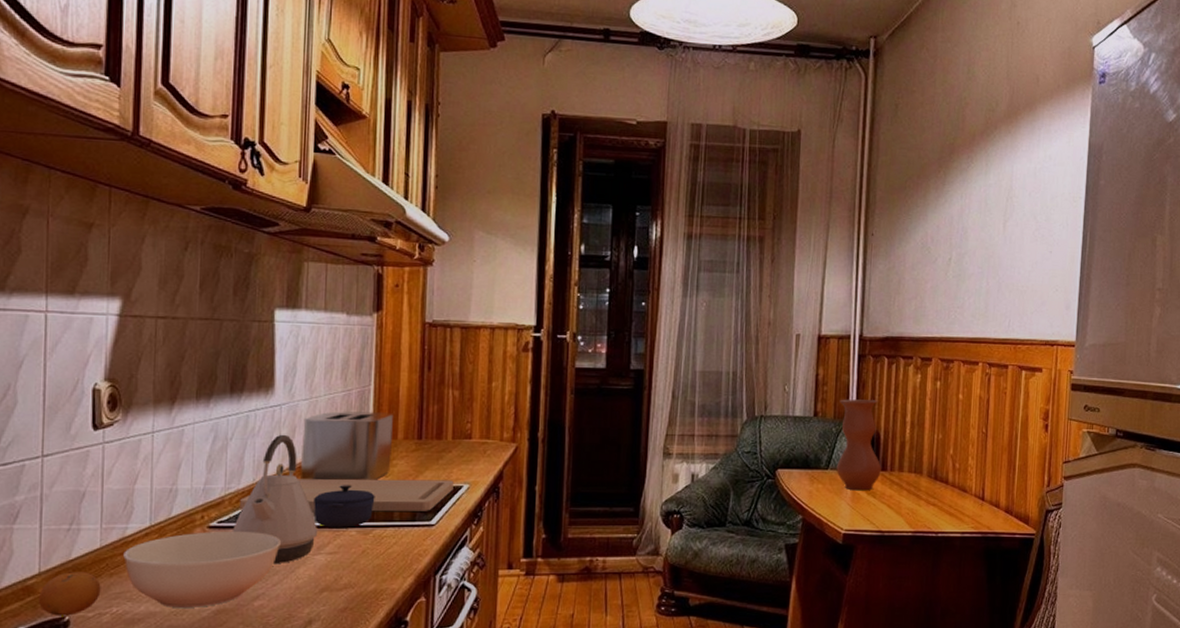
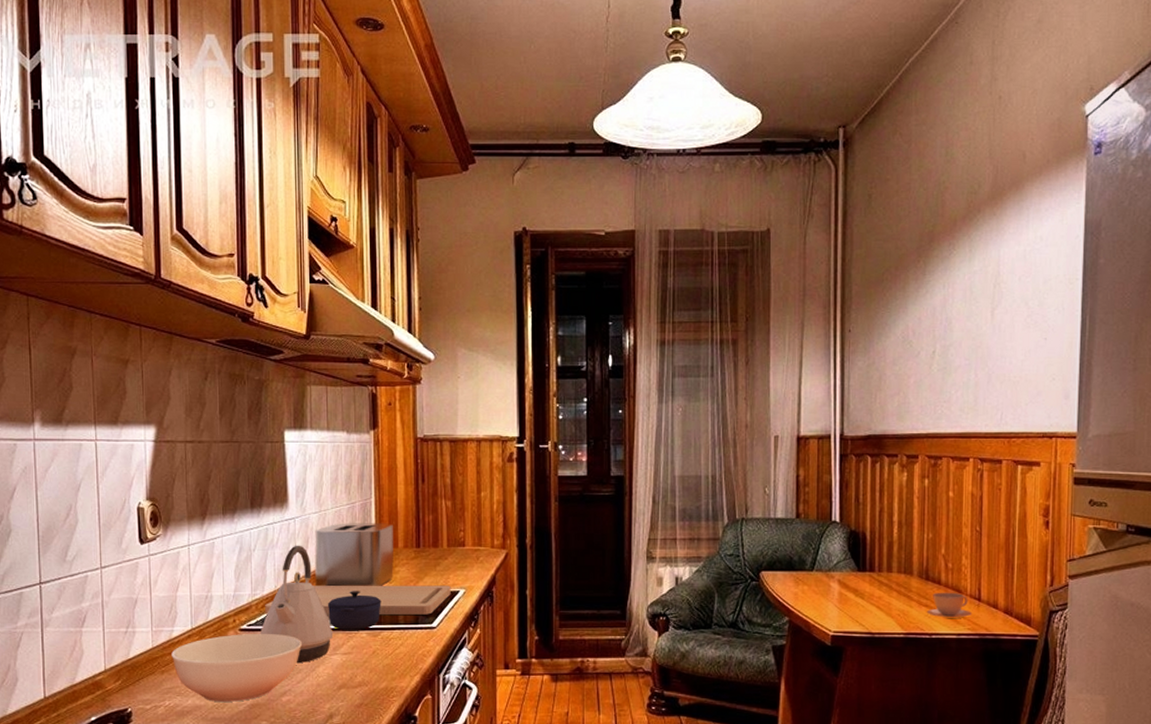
fruit: present [38,572,101,616] -> none [105,669,155,708]
vase: present [836,399,881,491] -> none [822,500,869,592]
teacup: none [933,491,976,517] -> present [926,592,972,618]

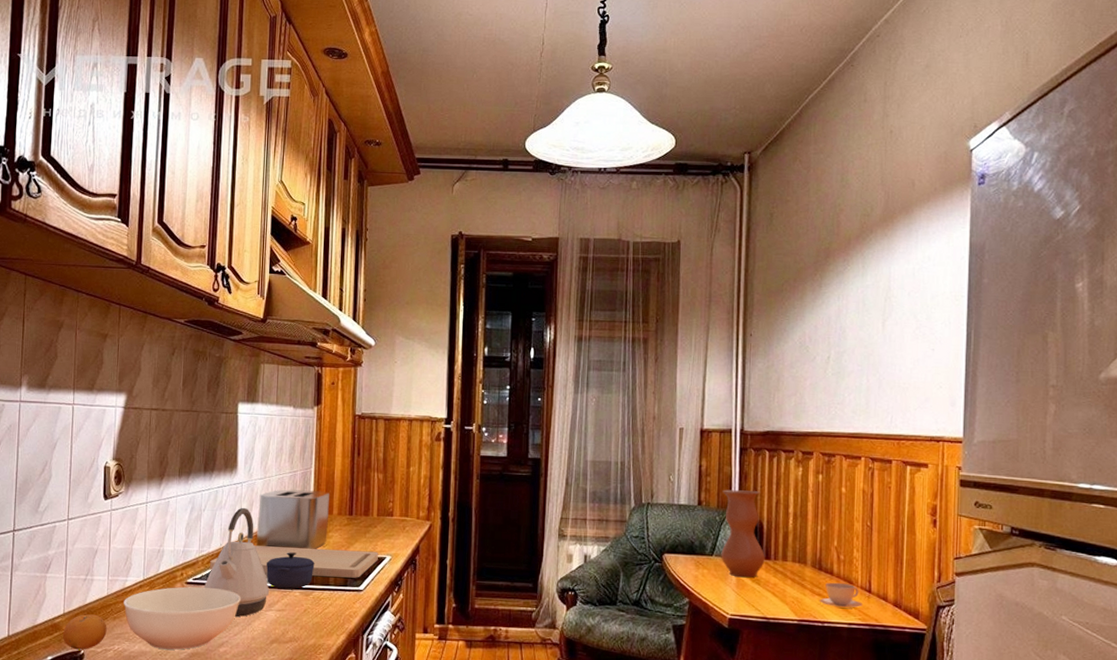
fruit: none [105,669,155,708] -> present [62,614,107,650]
vase: none [822,500,869,592] -> present [721,489,765,578]

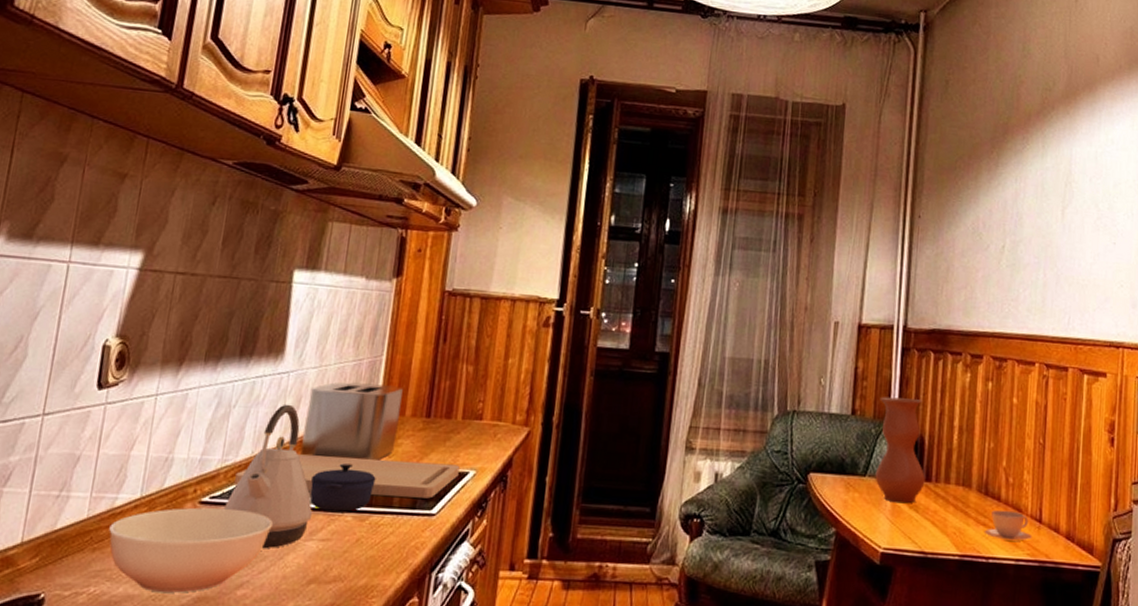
fruit: present [62,614,107,650] -> none [15,544,82,593]

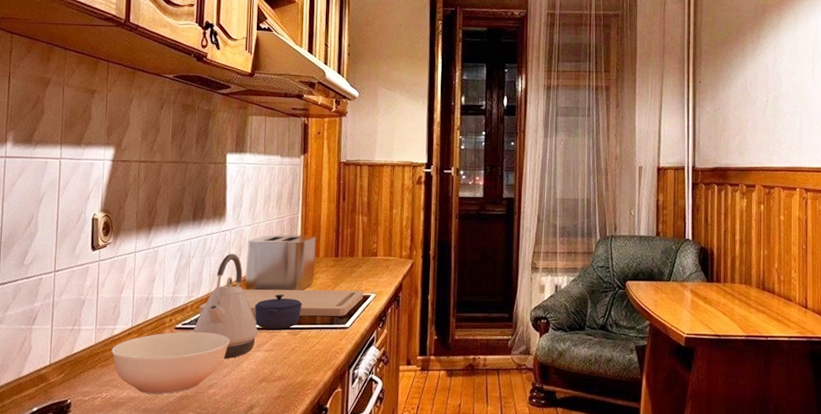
vase: present [875,397,925,504] -> none [677,221,716,300]
teacup: present [984,509,1032,541] -> none [763,300,800,323]

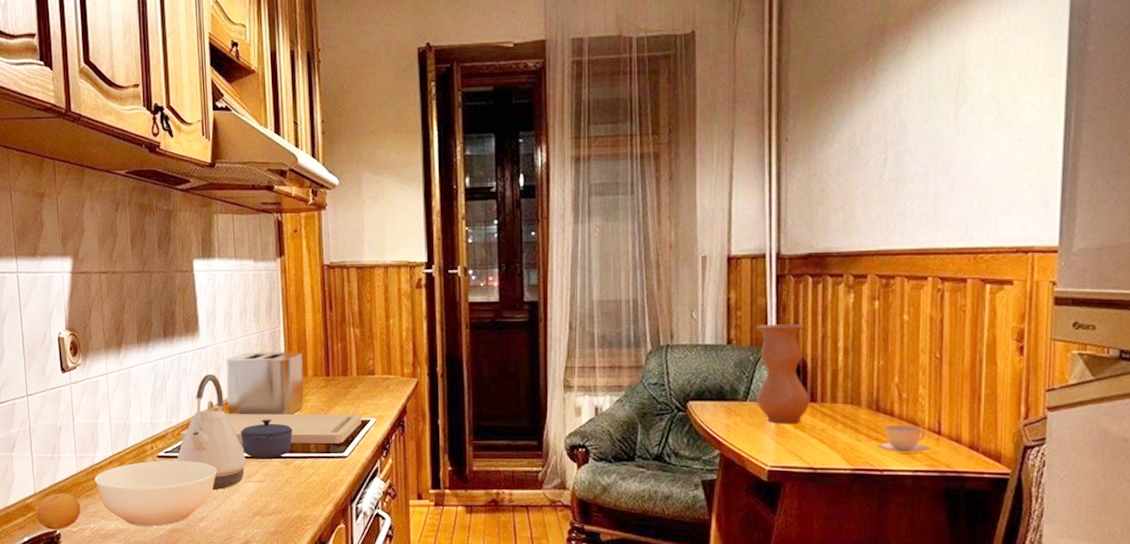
fruit: none [48,364,95,399] -> present [36,493,81,530]
vase: none [677,221,716,300] -> present [756,324,810,424]
teacup: none [763,300,800,323] -> present [877,424,930,453]

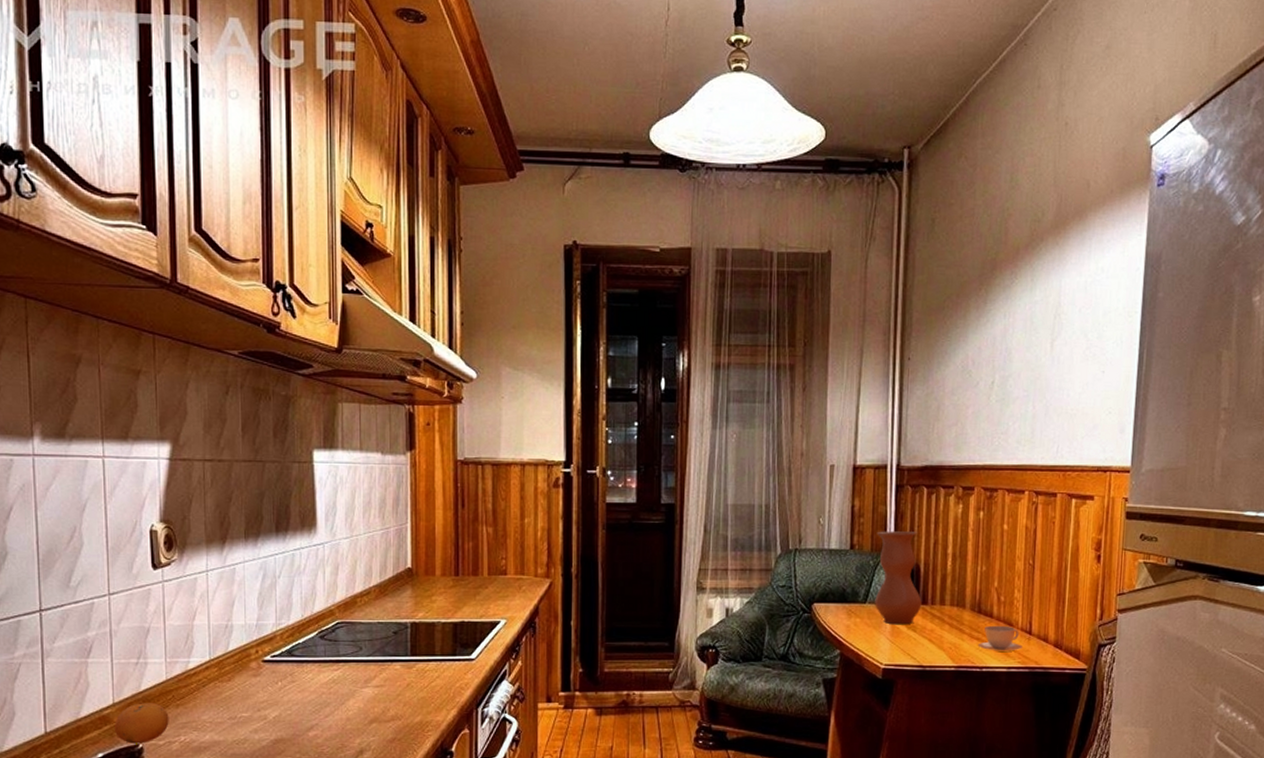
bowl: present [94,460,218,526] -> none [187,664,332,737]
kettle: present [176,373,247,490] -> none [284,572,365,697]
cutting board: present [180,413,362,444] -> none [289,614,491,647]
toaster: present [226,351,304,416] -> none [344,549,432,617]
cooking pot: present [240,419,293,459] -> none [358,620,417,663]

